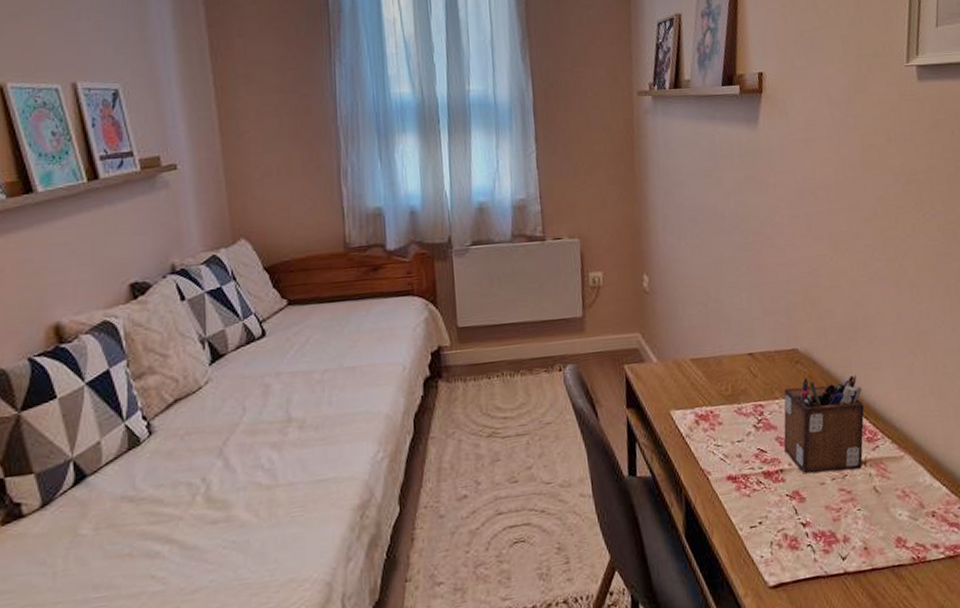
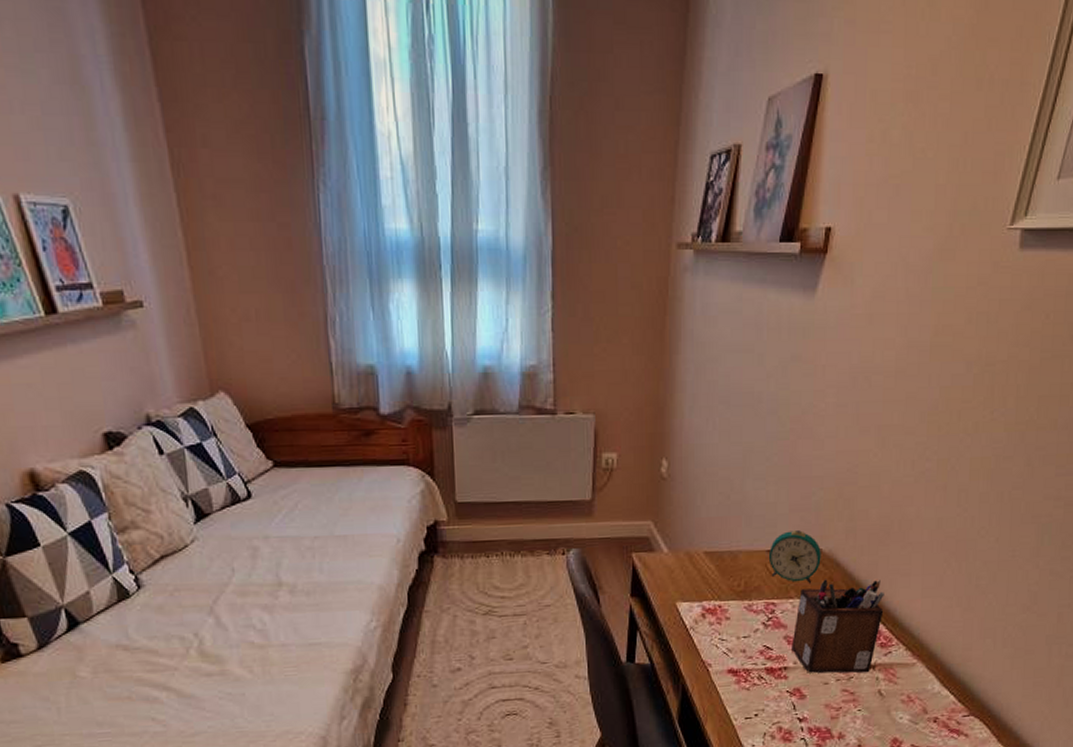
alarm clock: none [750,332,799,383] -> present [768,530,821,583]

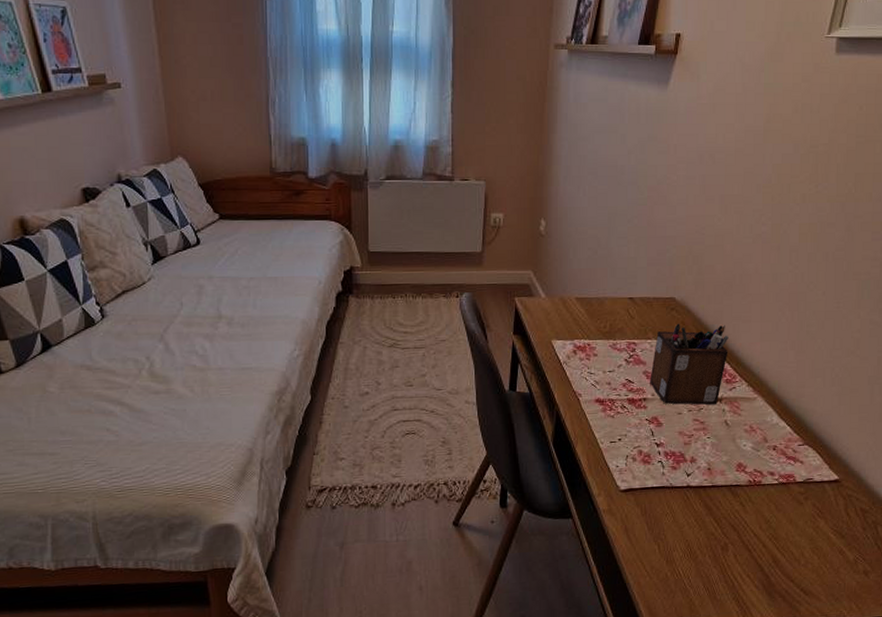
alarm clock: present [768,530,821,583] -> none [630,281,674,326]

